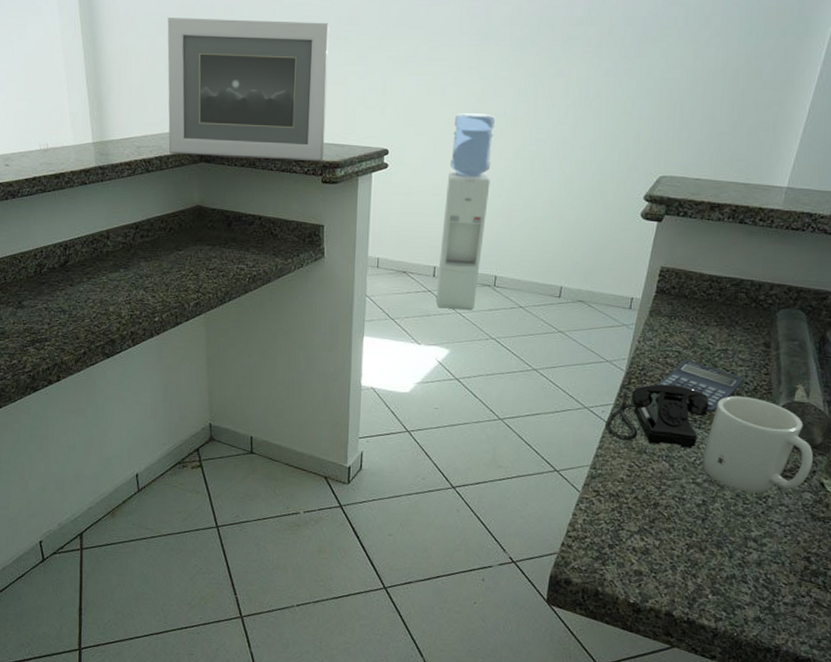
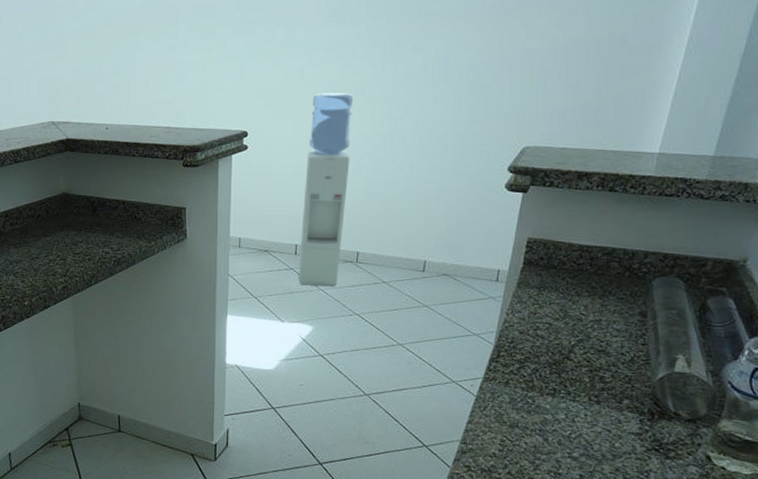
picture frame: present [167,18,330,162] -> none [32,12,188,147]
telephone: present [604,384,709,448] -> none [474,357,583,422]
calculator: present [656,360,744,412] -> none [527,331,619,384]
mug: present [703,395,814,493] -> none [579,367,698,467]

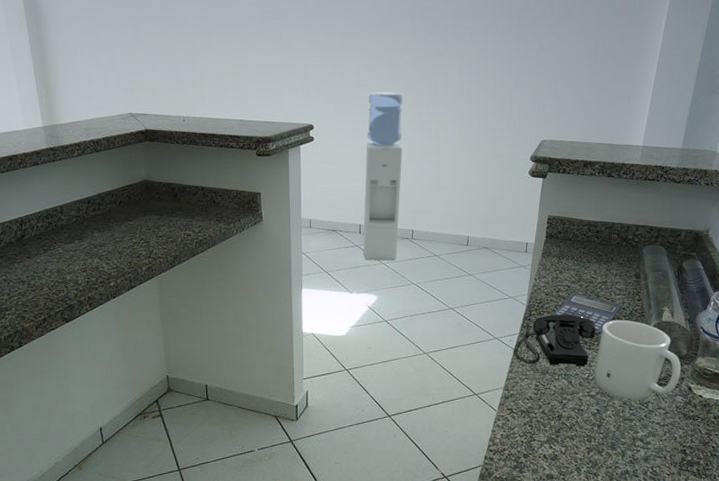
telephone: none [474,357,583,422] -> present [513,314,596,367]
calculator: none [527,331,619,384] -> present [552,292,621,335]
mug: none [579,367,698,467] -> present [594,319,682,400]

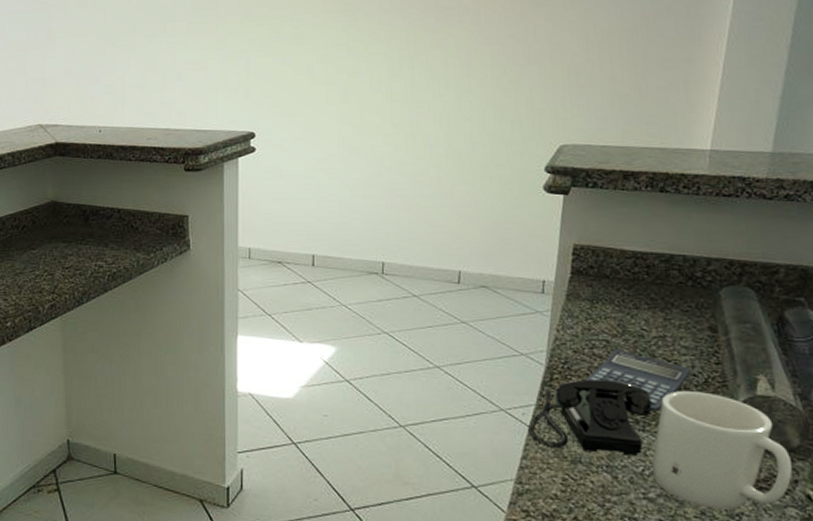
water cooler: present [362,92,404,260] -> none [316,90,370,301]

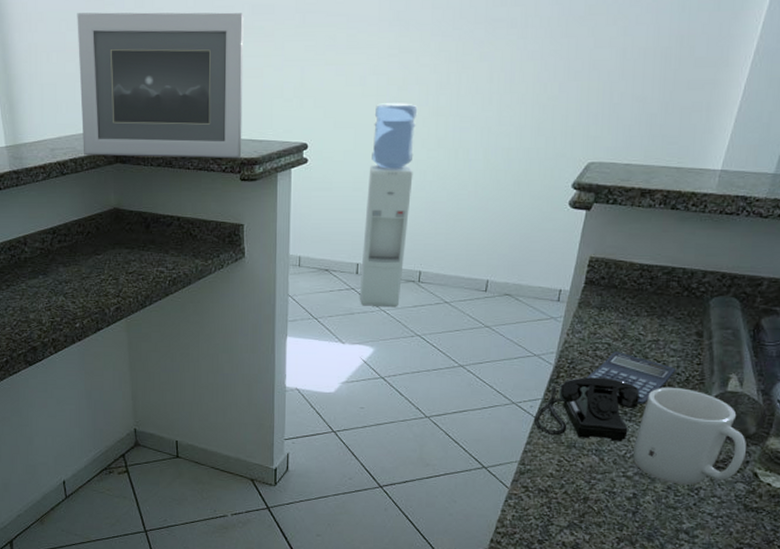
picture frame: none [20,9,187,150] -> present [77,12,244,159]
water cooler: none [316,90,370,301] -> present [359,103,418,306]

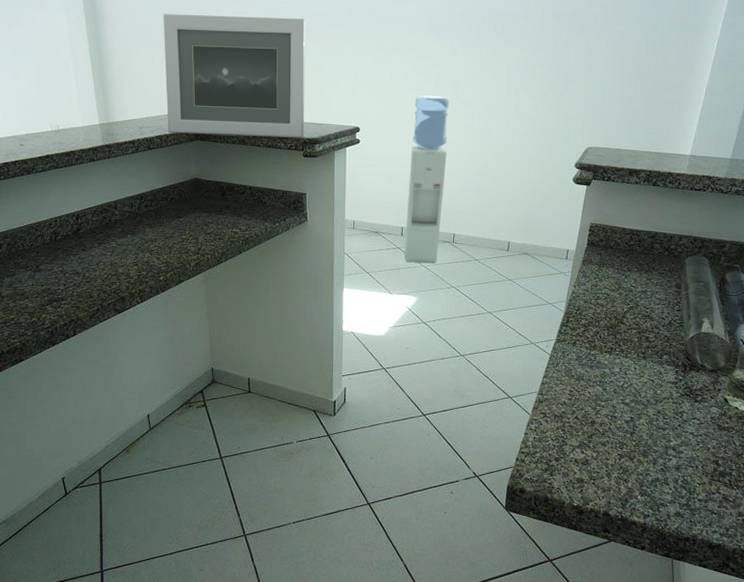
telephone: present [533,377,640,441] -> none [548,321,633,374]
calculator: present [586,352,675,404] -> none [590,300,660,344]
mug: present [633,387,747,485] -> none [630,329,719,409]

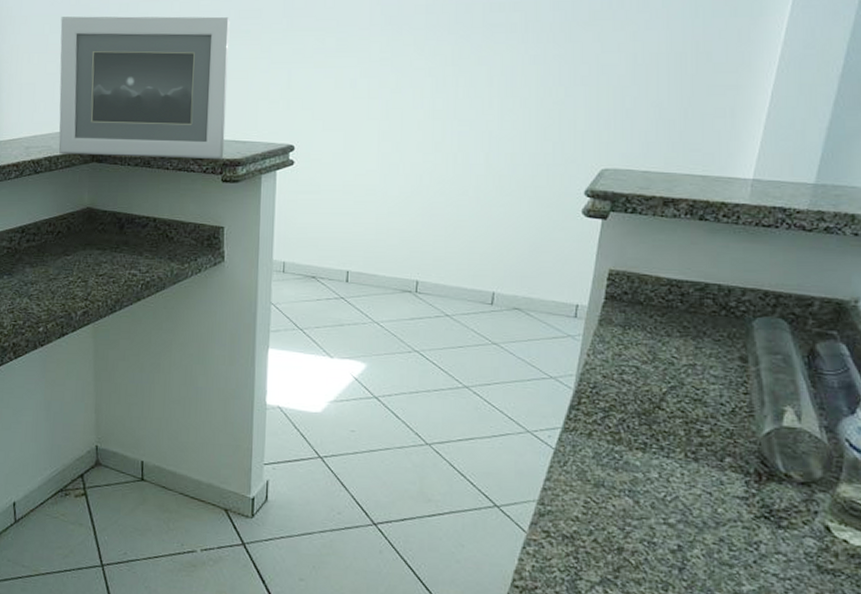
water cooler: present [404,96,450,263] -> none [349,106,412,318]

